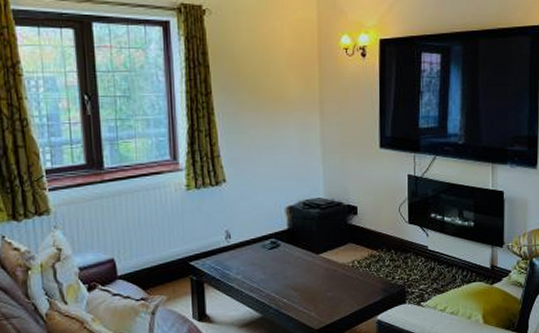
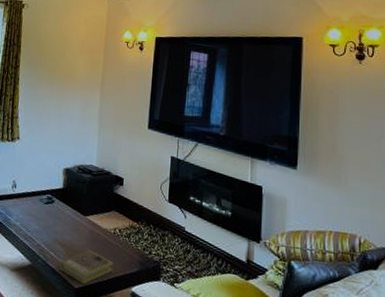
book: none [295,288,356,323] -> present [59,249,114,284]

